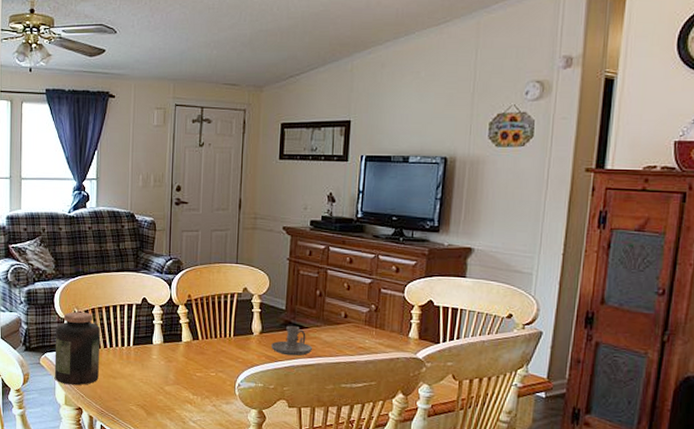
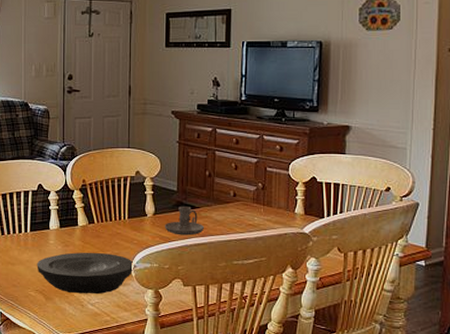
plate: none [138,368,238,412] -> present [37,252,134,295]

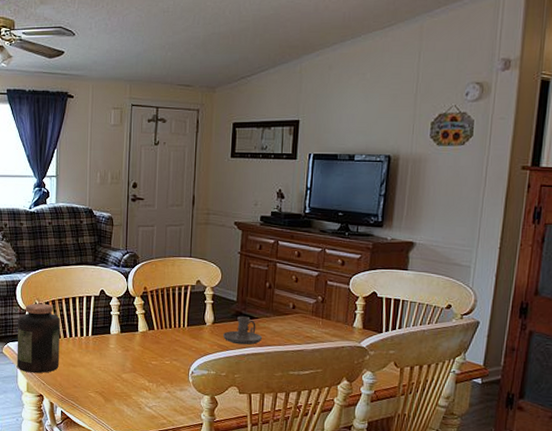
plate: present [37,252,134,295] -> none [97,357,192,398]

